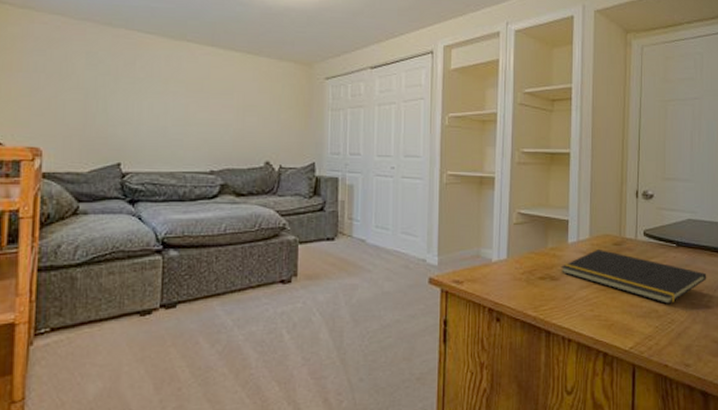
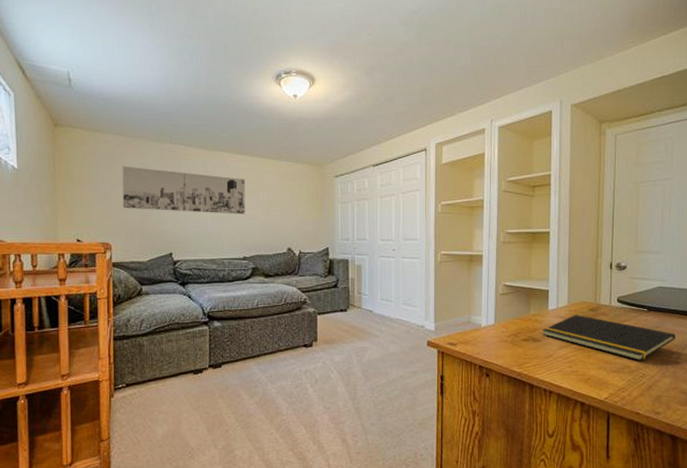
wall art: none [61,53,216,119] -> present [122,166,245,214]

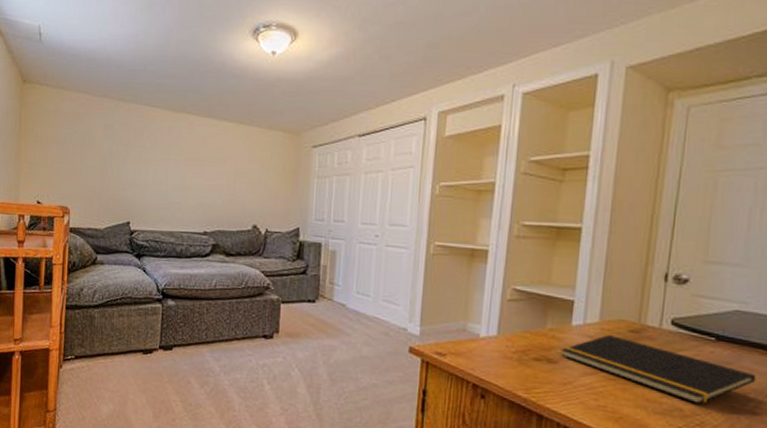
wall art: present [122,166,245,214] -> none [84,126,211,184]

